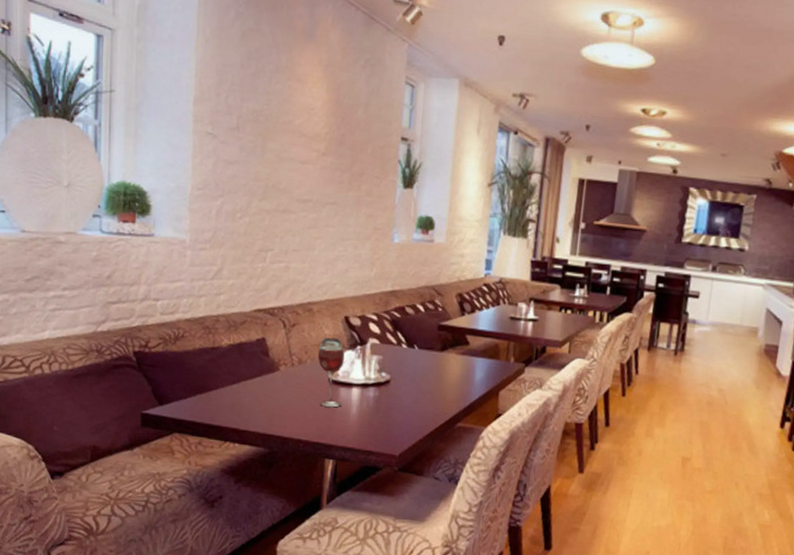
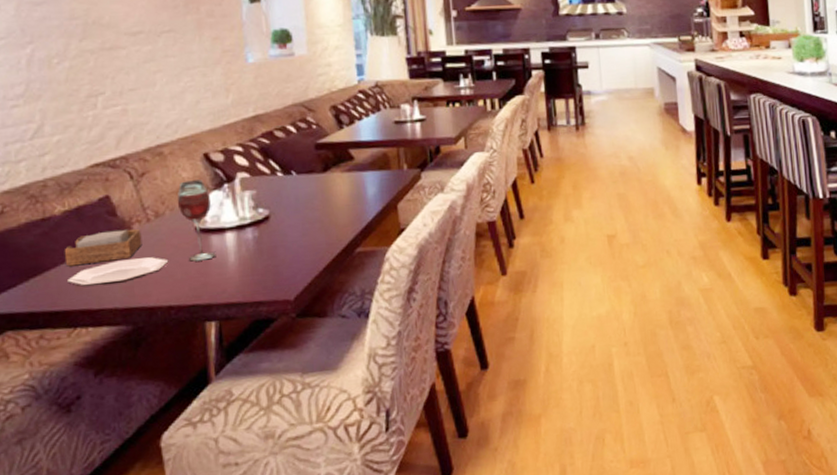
napkin holder: none [224,367,286,394] -> present [64,229,143,267]
plate: none [224,393,304,413] -> present [66,257,169,287]

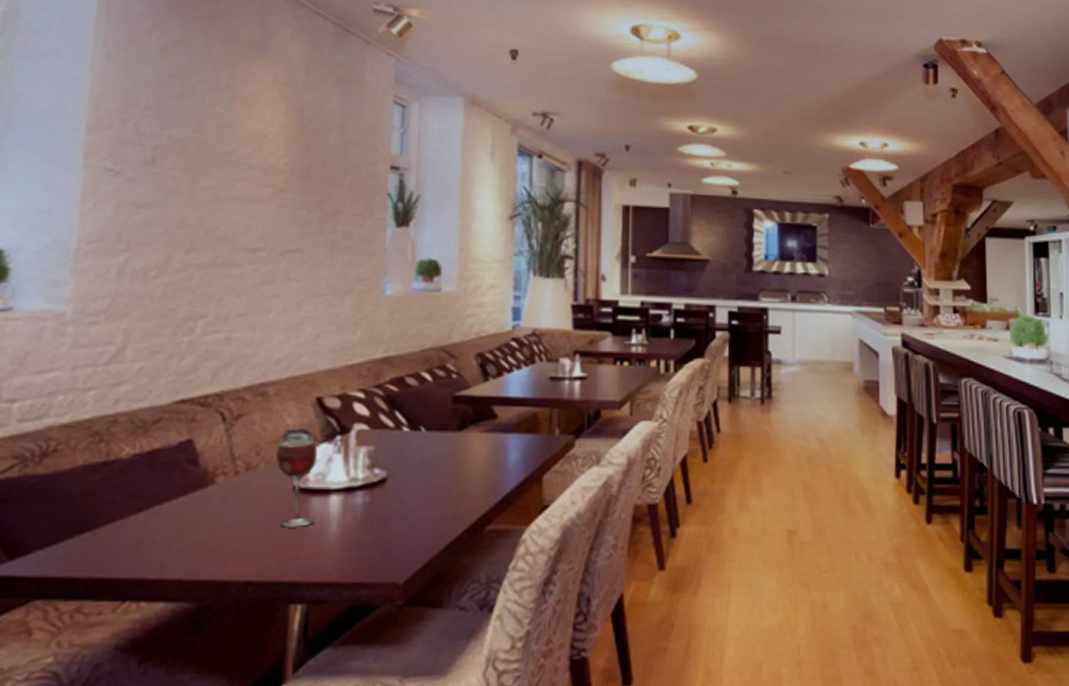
napkin holder: present [64,229,143,267] -> none [124,482,226,524]
plate: present [66,257,169,287] -> none [122,519,255,551]

